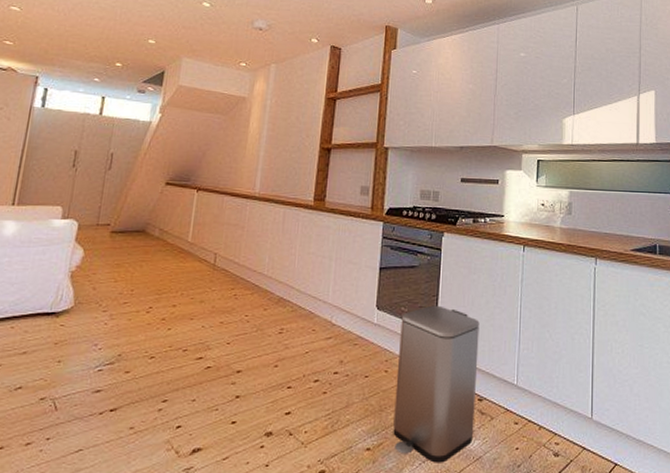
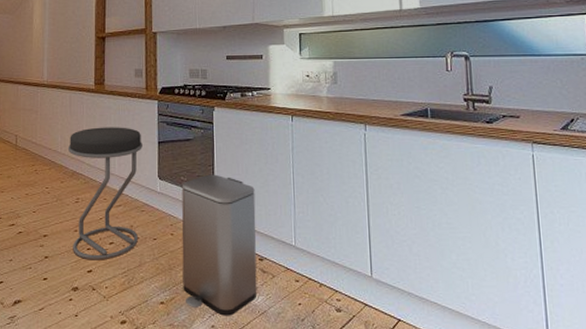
stool: none [270,248,362,401] -> present [67,127,142,260]

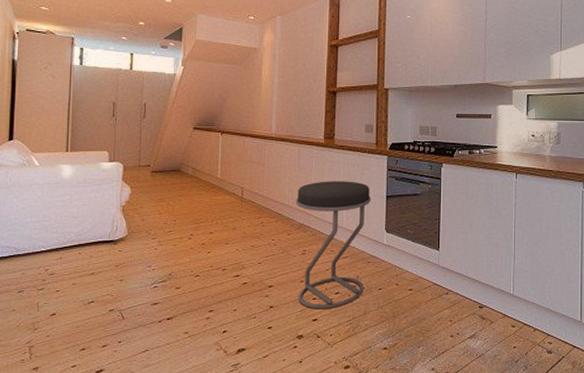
pedal bin: present [181,174,257,316] -> none [406,227,478,359]

